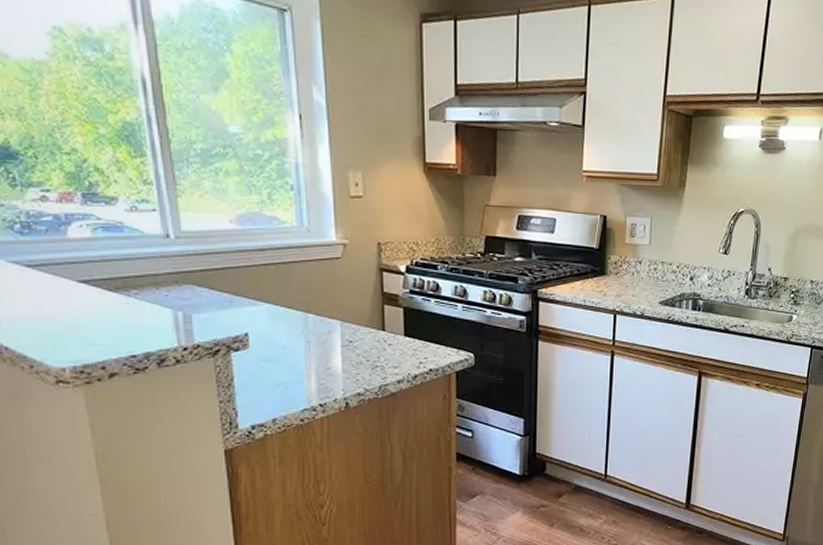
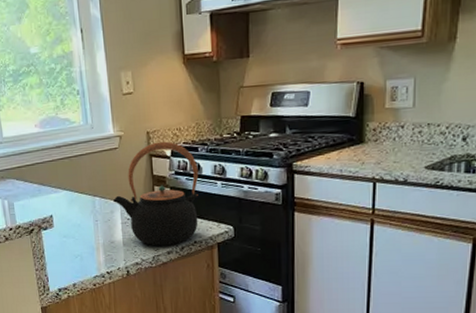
teapot: none [331,255,437,374] -> present [112,141,199,246]

